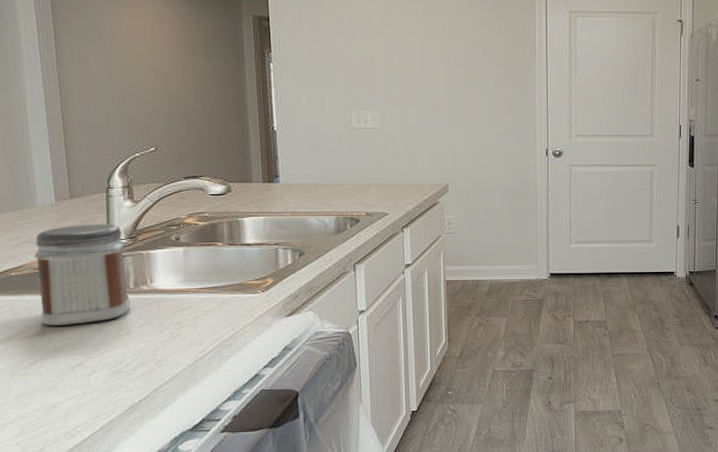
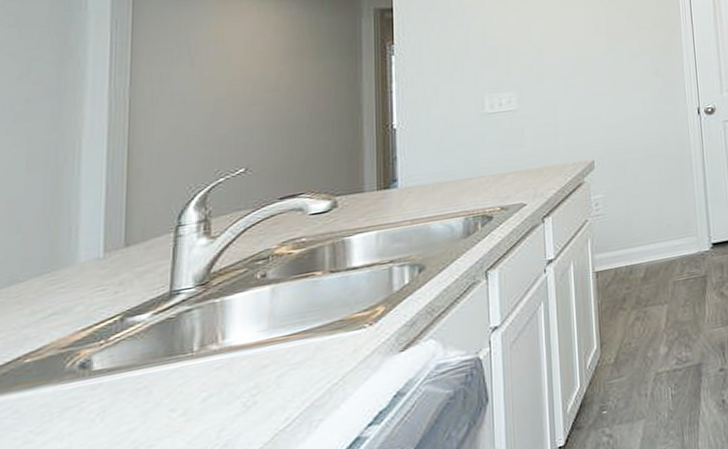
jar: present [34,224,132,326] -> none [59,270,193,425]

